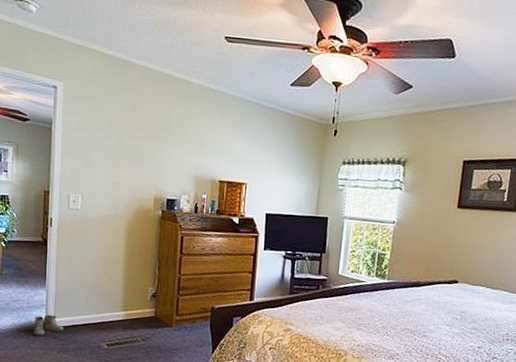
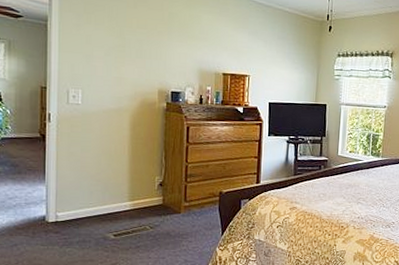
boots: present [30,314,64,336] -> none [29,210,67,232]

